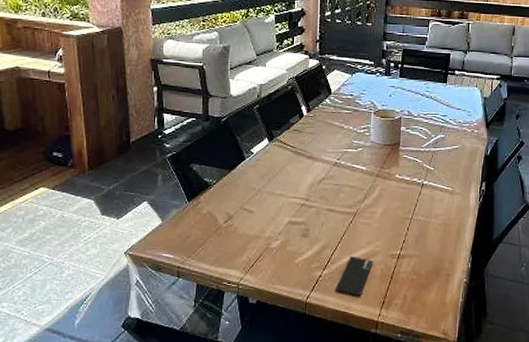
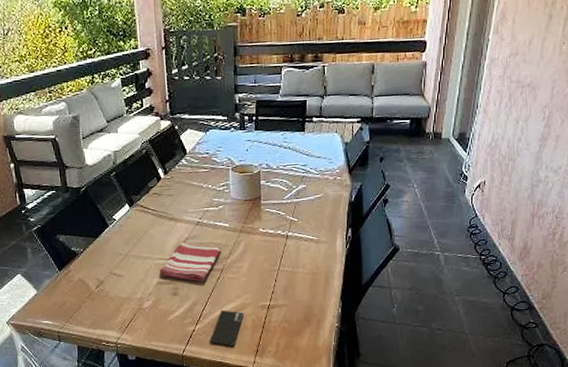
dish towel: none [290,182,357,224] -> present [159,242,221,282]

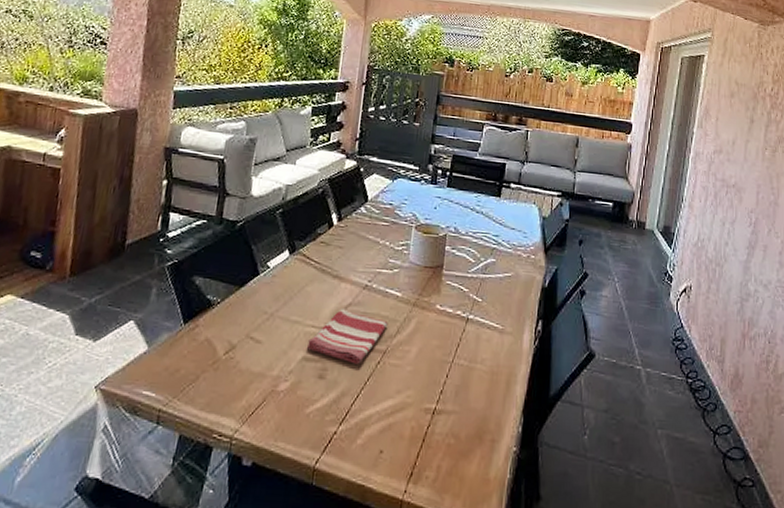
smartphone: present [209,309,244,346] -> none [352,407,402,463]

